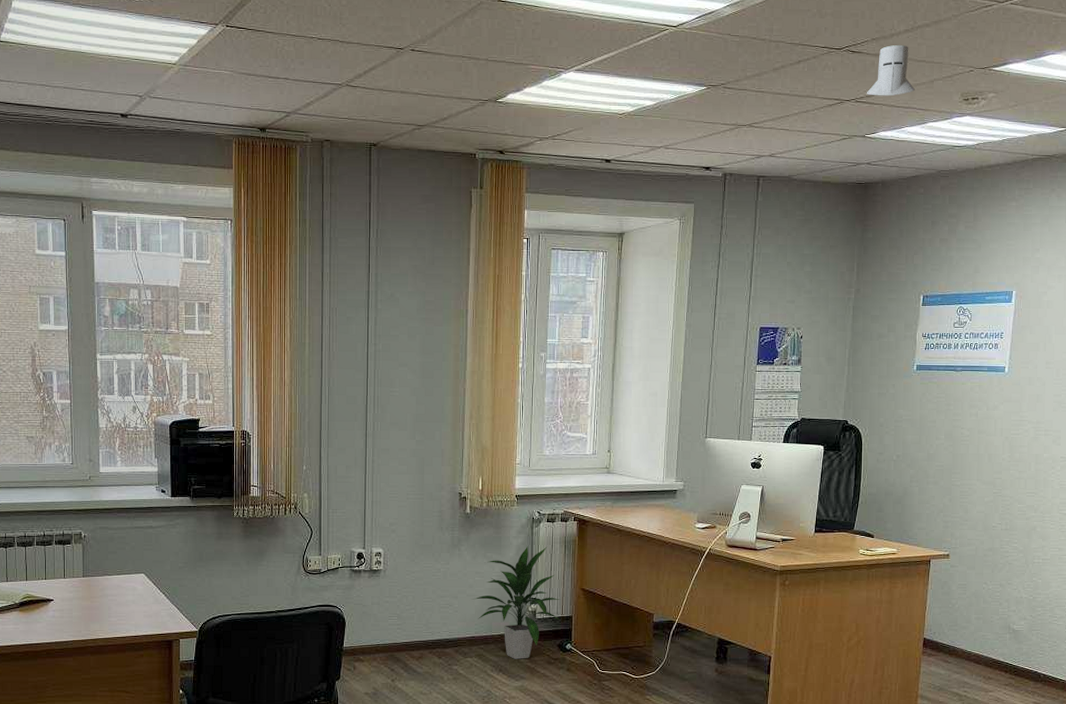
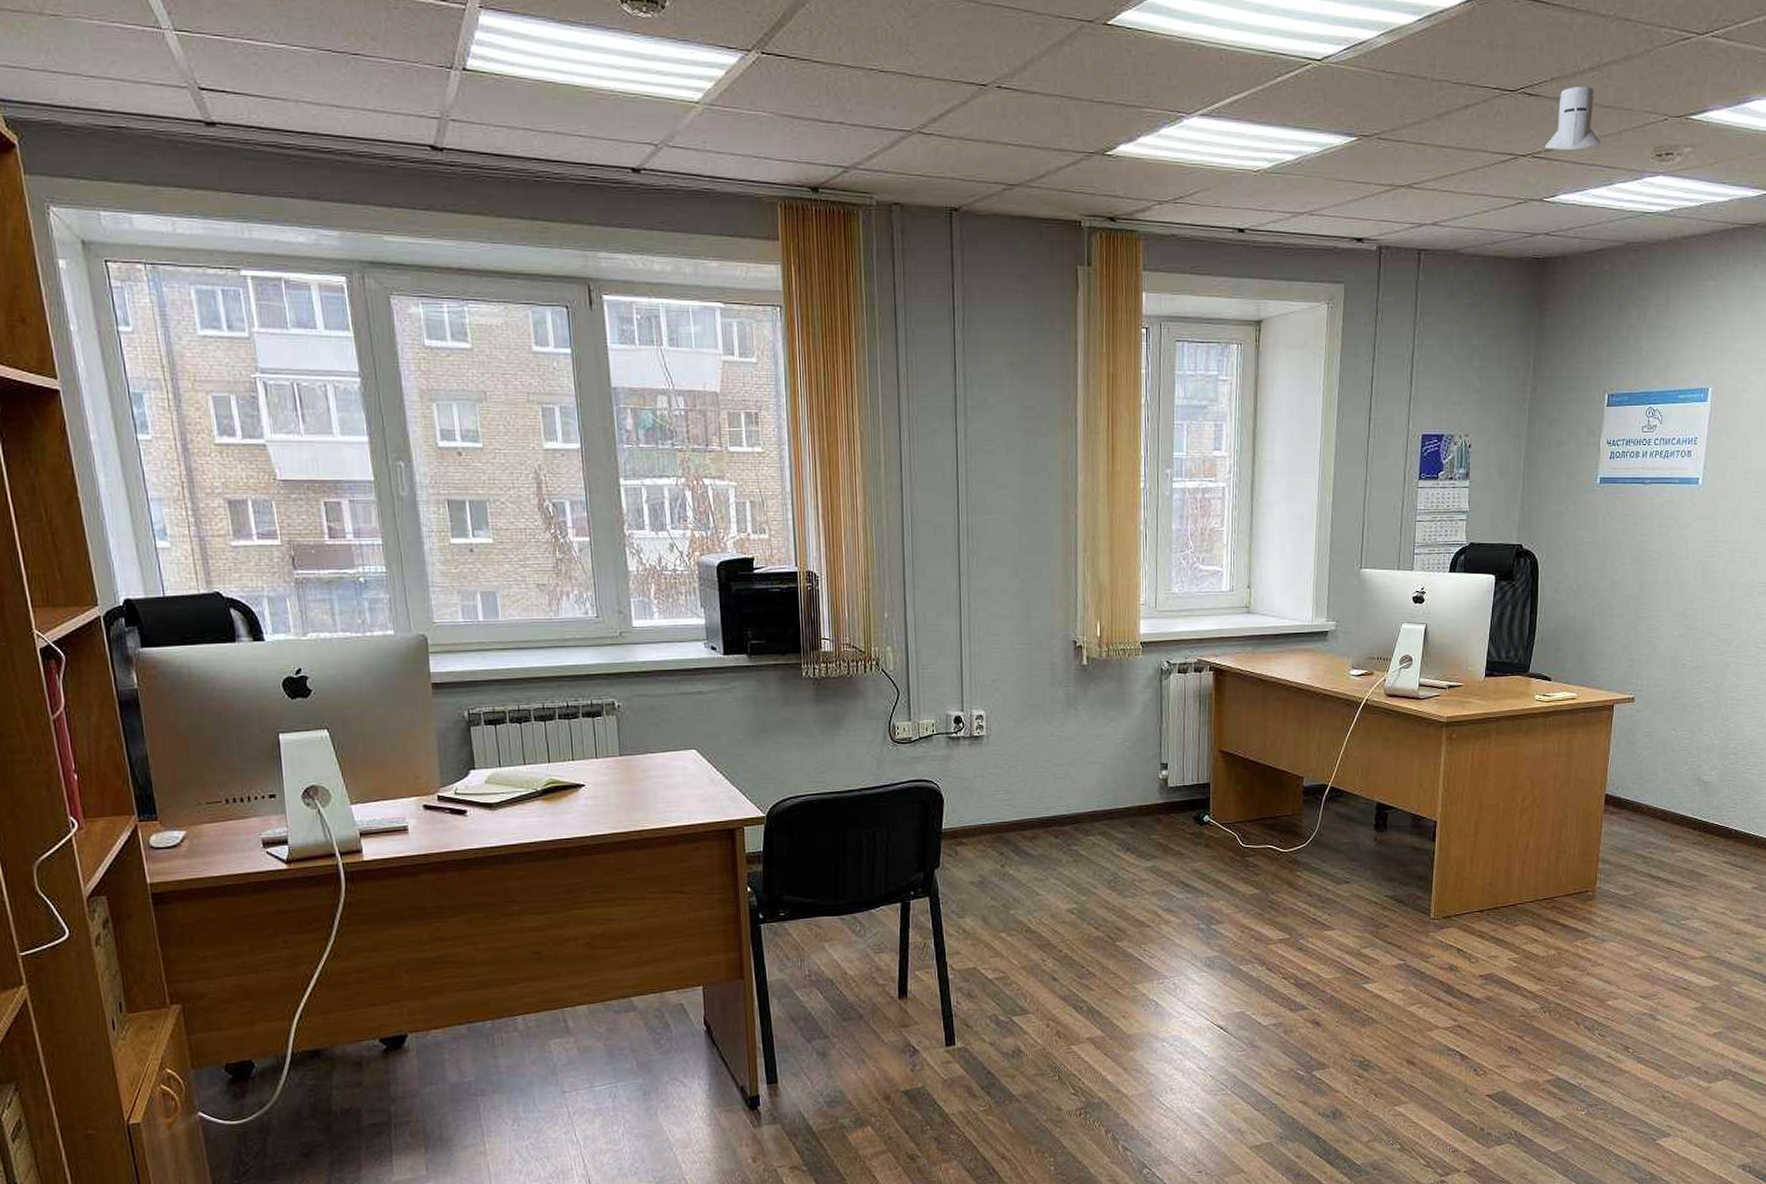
indoor plant: present [472,546,561,659] -> none [1092,702,1196,836]

